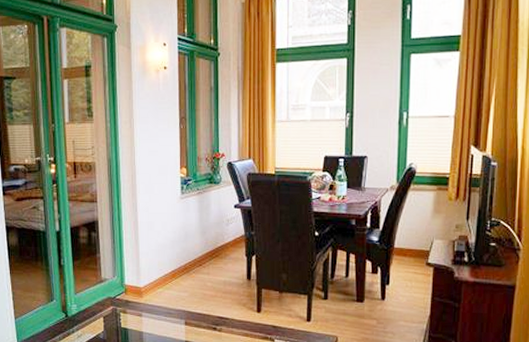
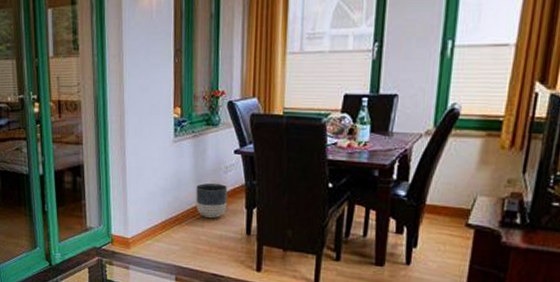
planter: none [202,235,230,267] -> present [196,183,228,219]

